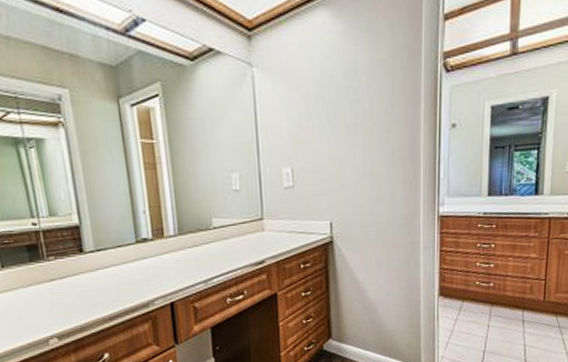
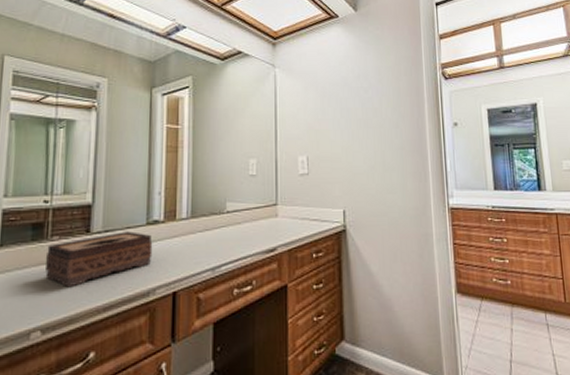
tissue box: none [45,250,147,302] -> present [45,231,153,288]

